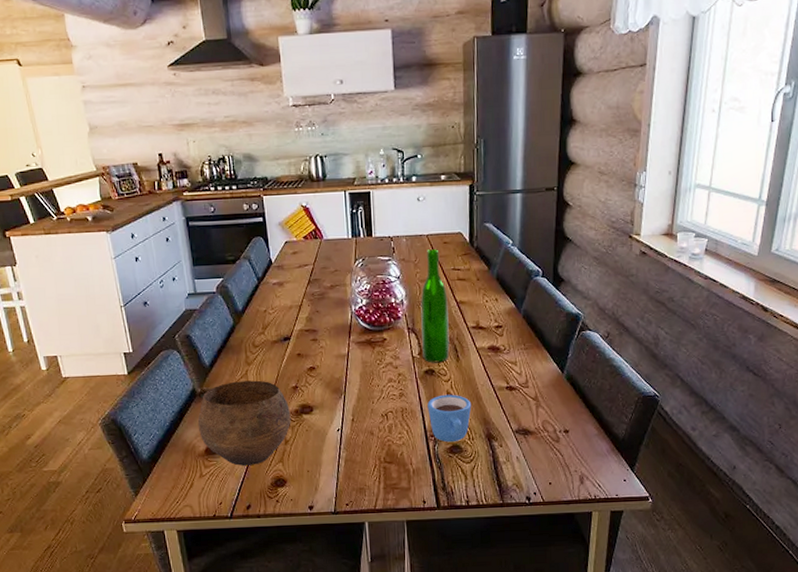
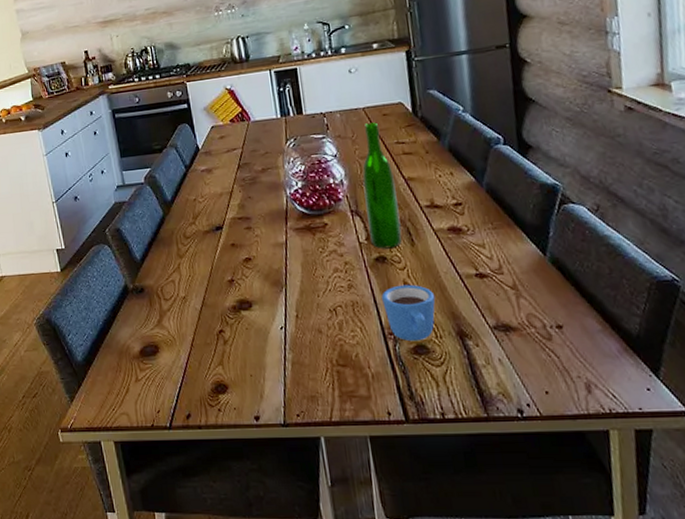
bowl: present [197,380,291,466] -> none [131,274,229,369]

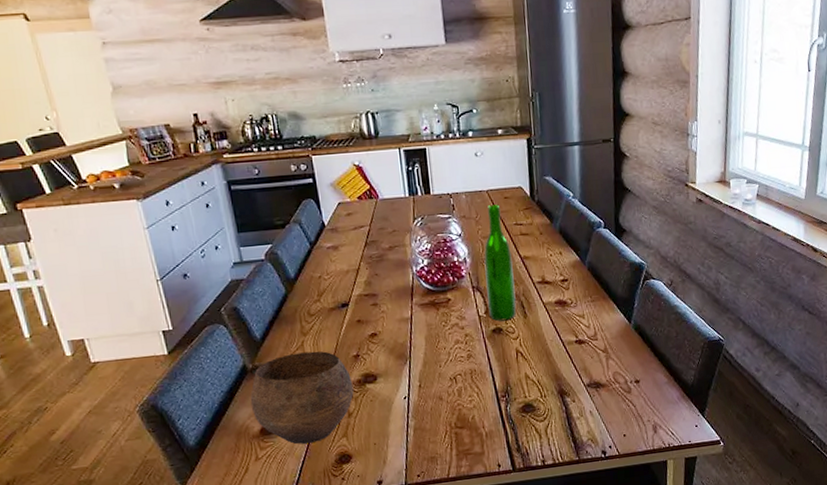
bowl: none [131,274,229,369] -> present [250,351,354,445]
mug: present [381,284,436,342] -> none [497,352,542,402]

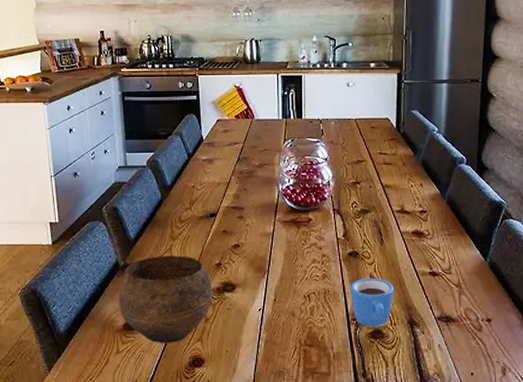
wine bottle: present [484,204,516,322] -> none [347,133,374,245]
mug: none [497,352,542,402] -> present [350,277,395,327]

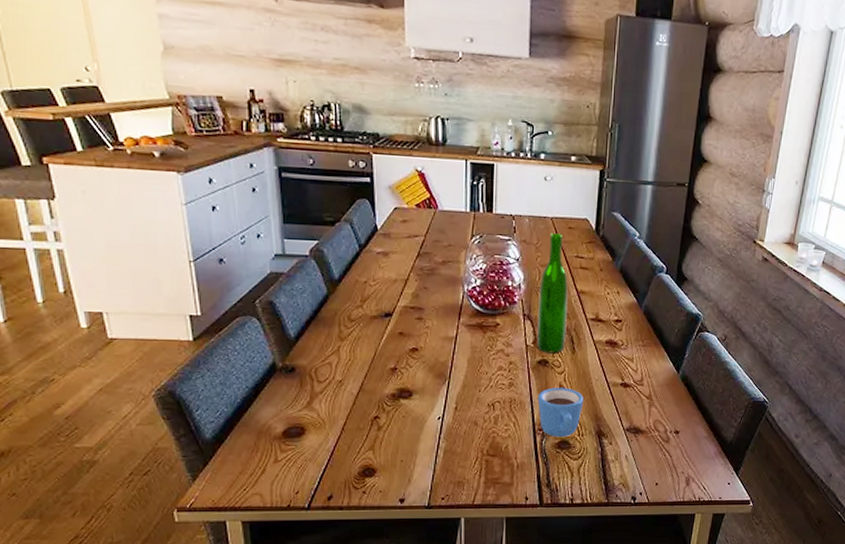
bowl: present [118,255,213,343] -> none [276,357,387,452]
wine bottle: none [347,133,374,245] -> present [537,233,568,354]

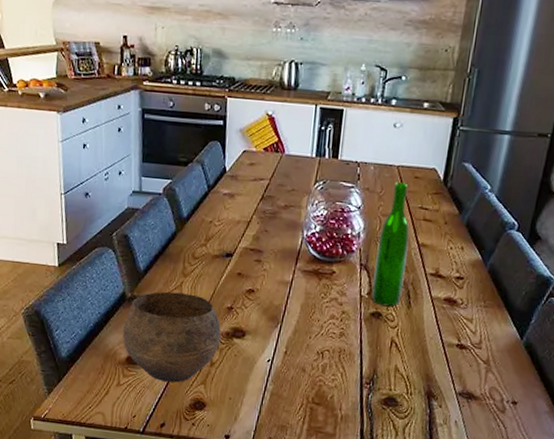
bowl: none [276,357,387,452] -> present [122,291,221,383]
mug: present [538,387,584,438] -> none [367,341,416,394]

